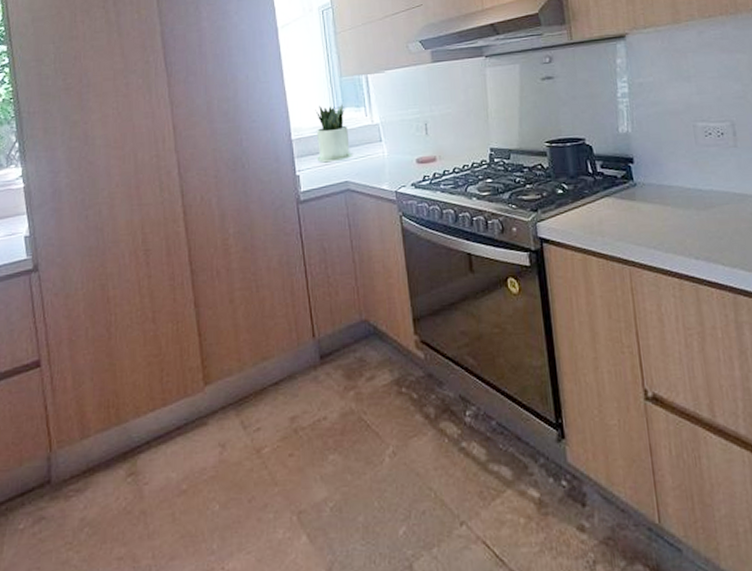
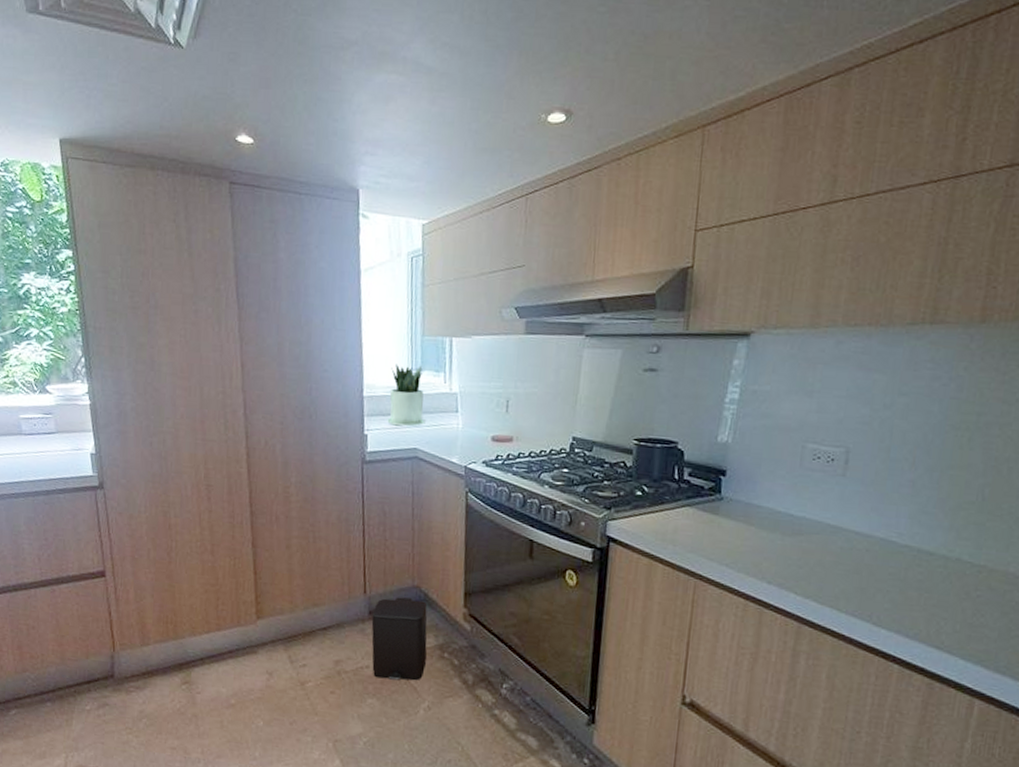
pedal bin: none [323,334,385,429] -> present [371,597,428,681]

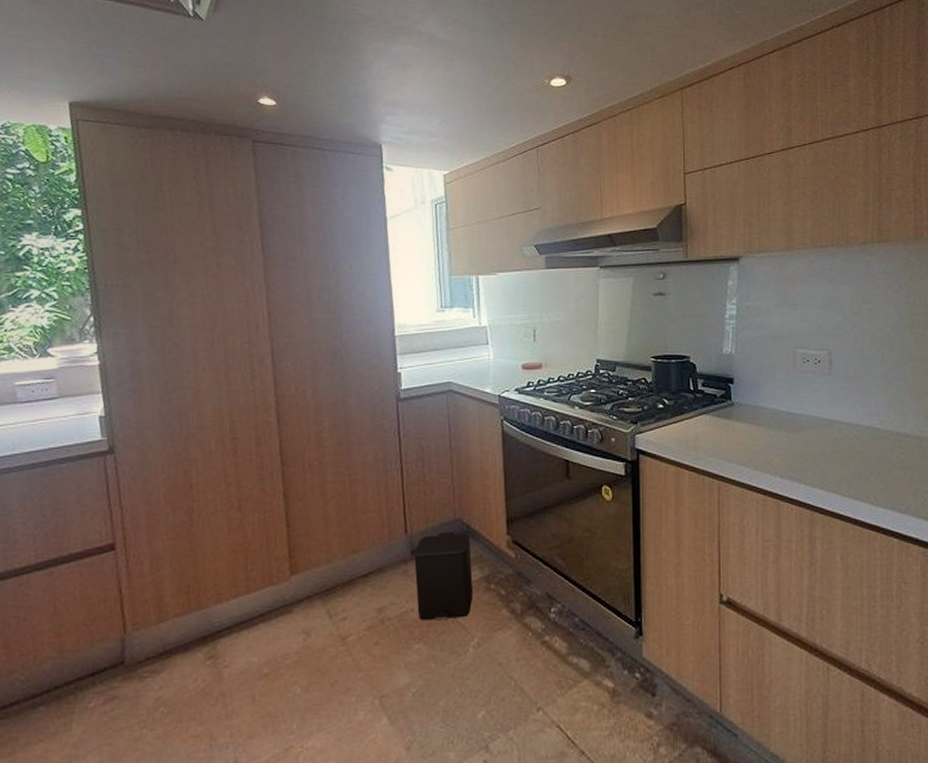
planter: present [387,364,427,427] -> none [420,303,459,362]

